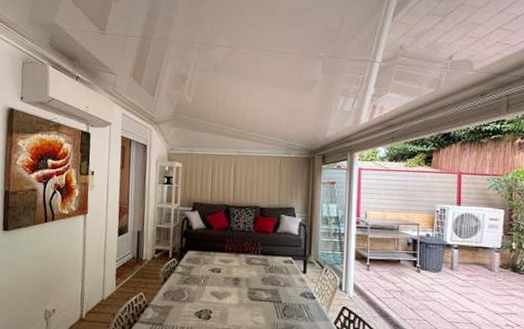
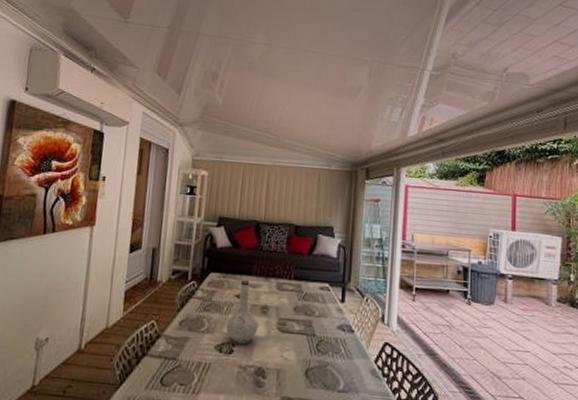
vase: none [204,255,232,311] -> present [226,279,259,344]

